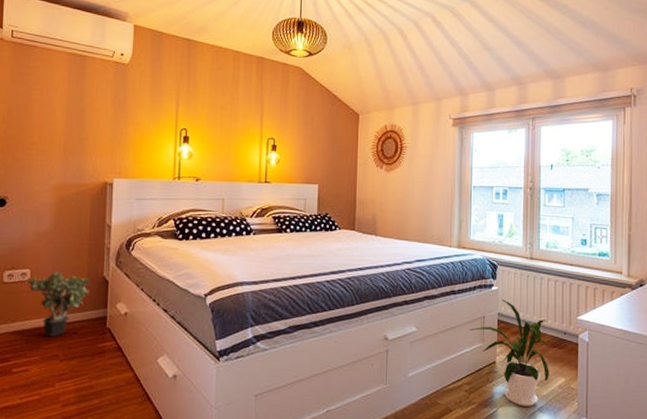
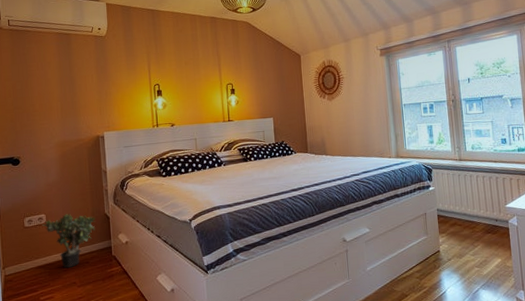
house plant: present [468,299,550,406] -> none [413,197,487,286]

